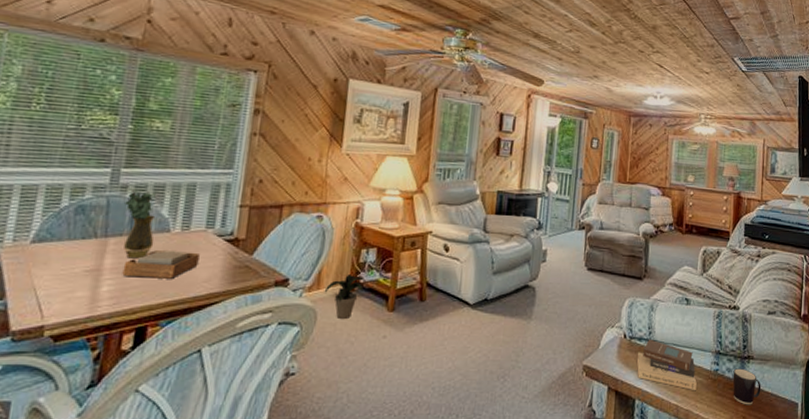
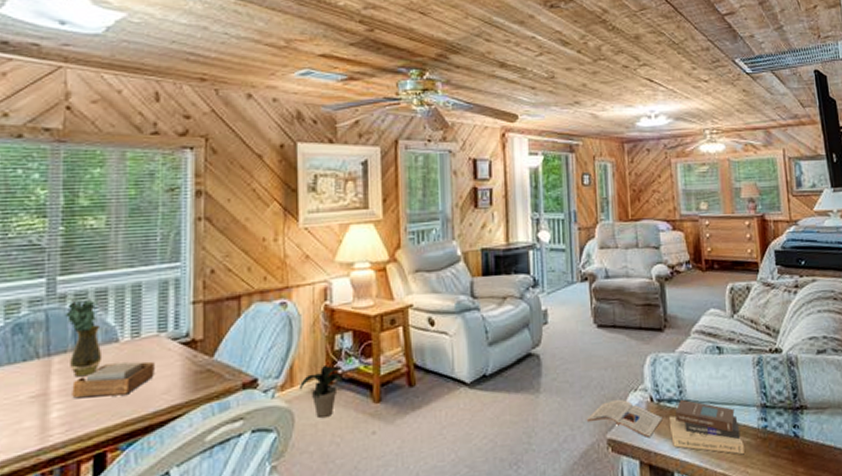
magazine: none [567,332,632,369] -> present [586,399,663,439]
mug: present [732,368,761,405] -> none [785,421,822,465]

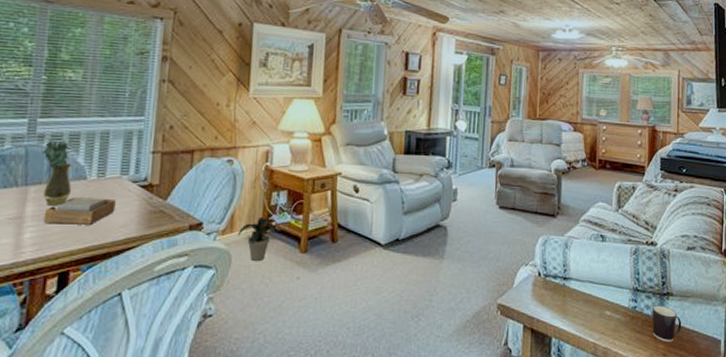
magazine: present [586,399,663,439] -> none [481,271,547,307]
books: present [668,399,744,455] -> none [552,276,615,329]
mug: none [785,421,822,465] -> present [652,305,682,343]

